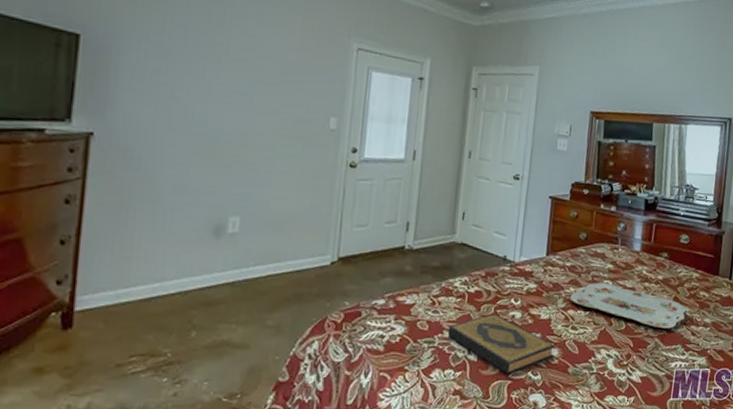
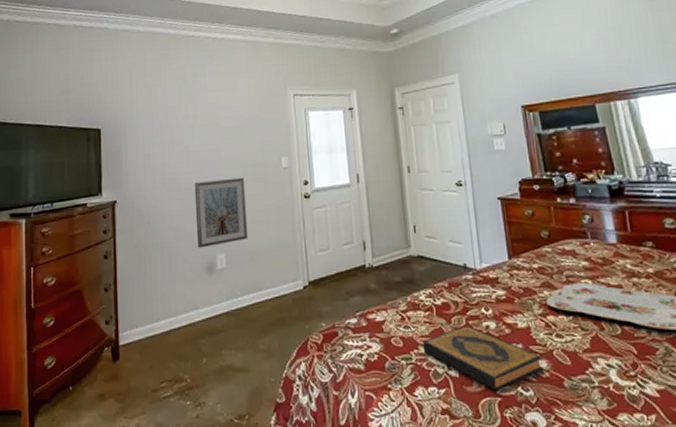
picture frame: none [204,127,279,207] -> present [194,177,248,248]

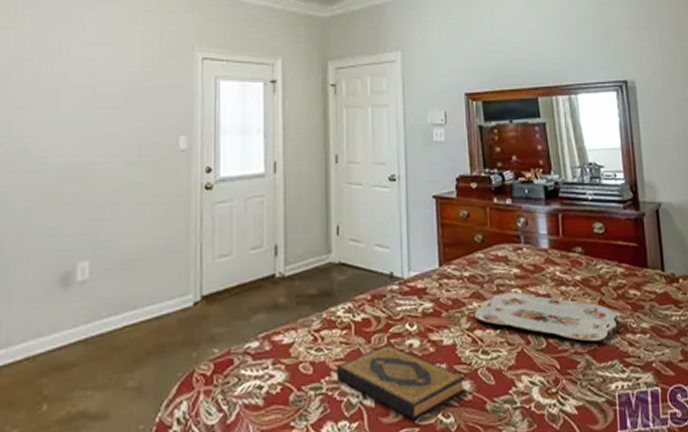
picture frame: present [194,177,248,248] -> none [49,159,127,253]

